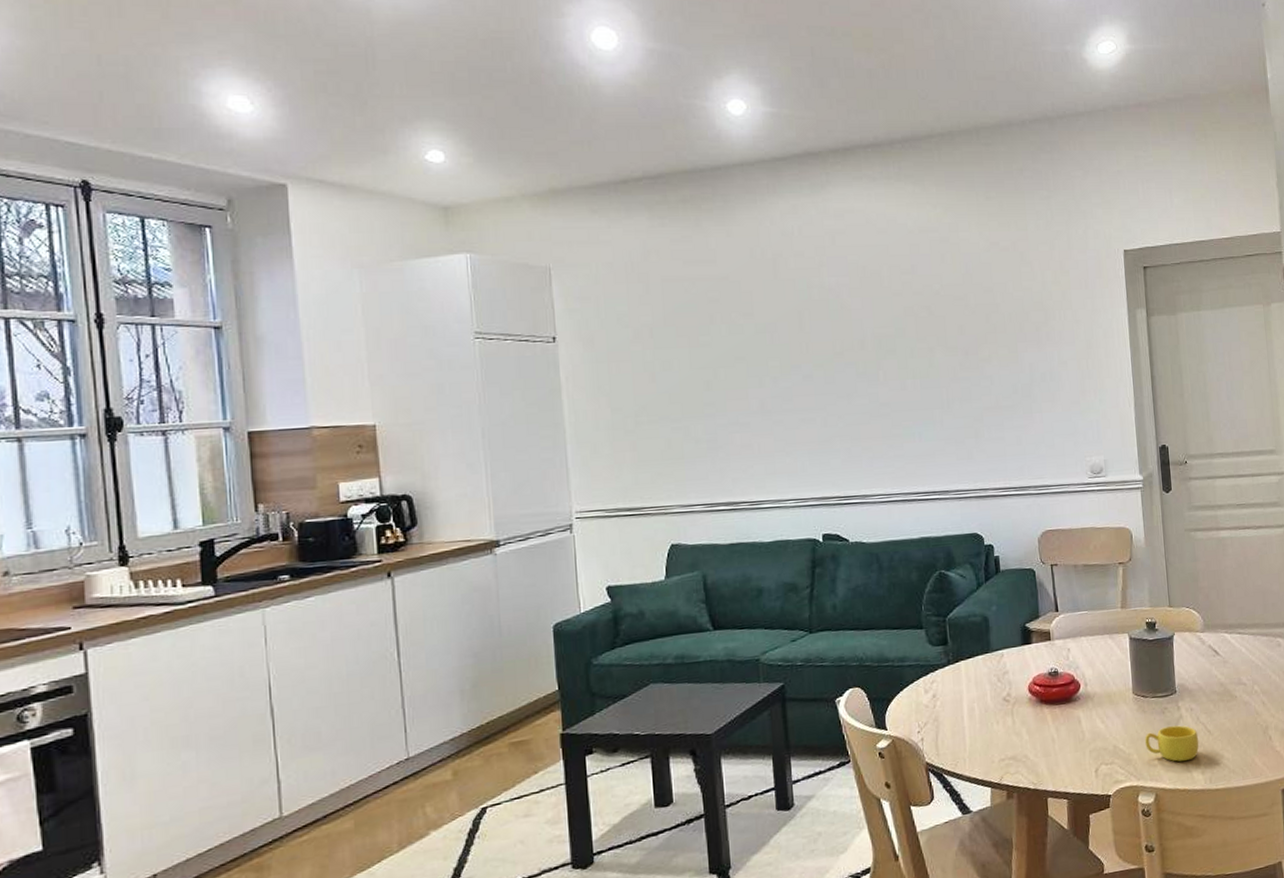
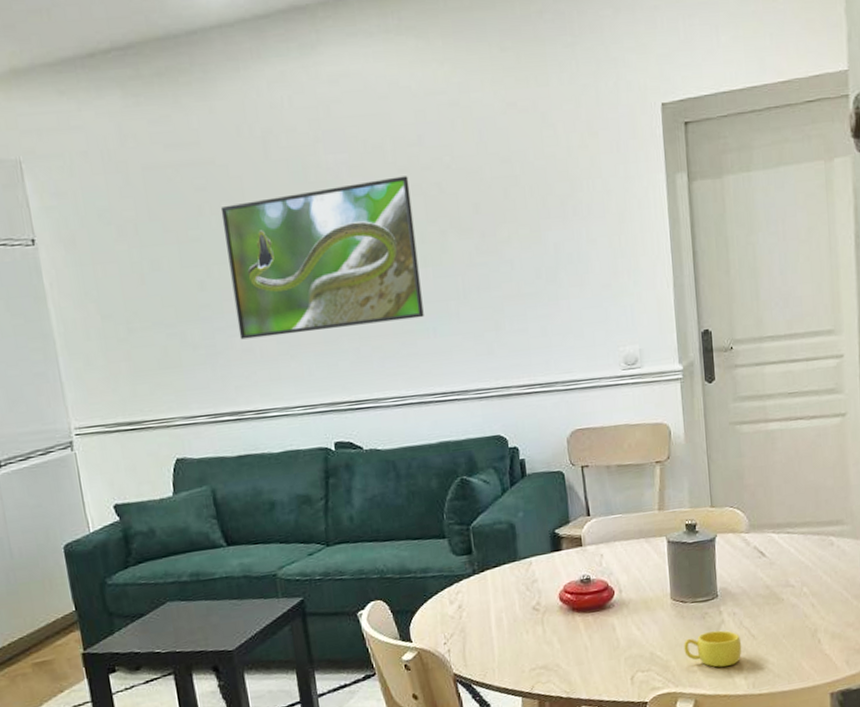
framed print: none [730,299,911,436] -> present [220,176,424,340]

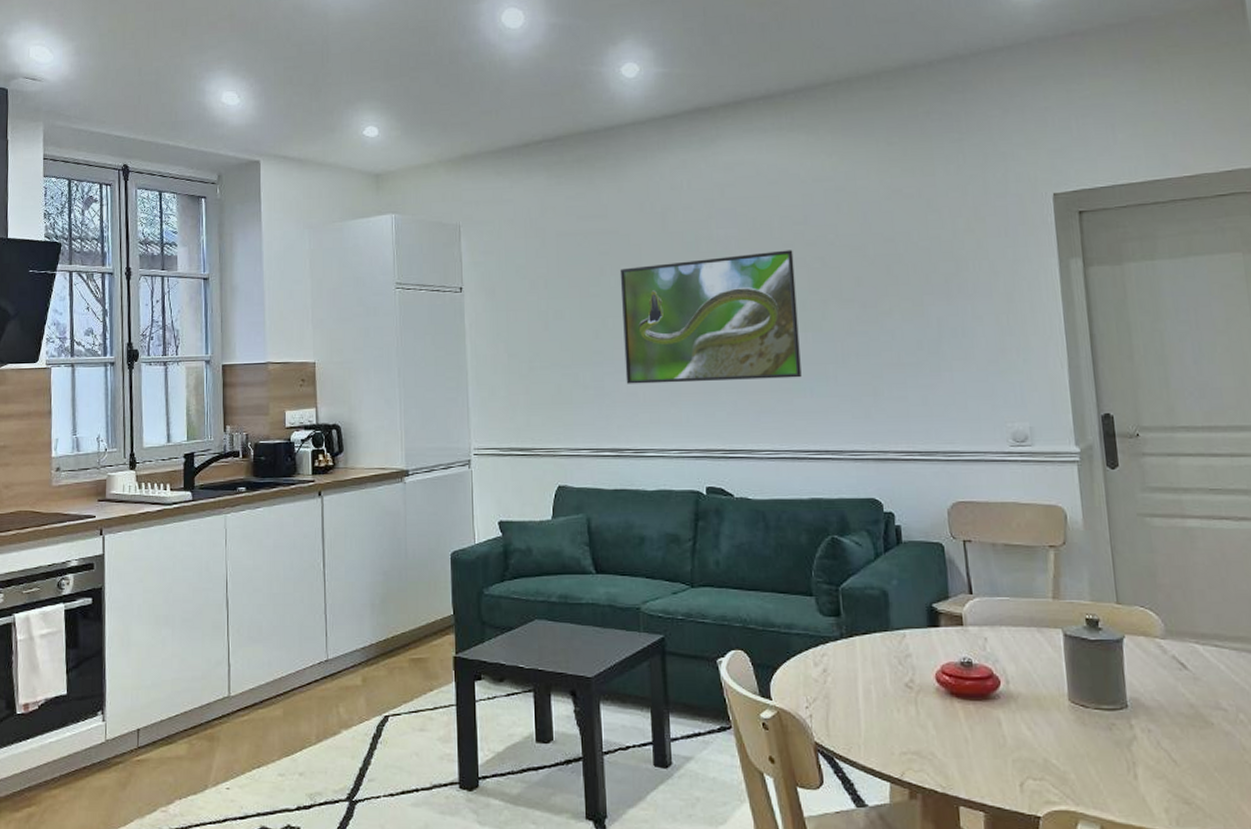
cup: present [684,630,742,668] -> none [1085,747,1161,792]

